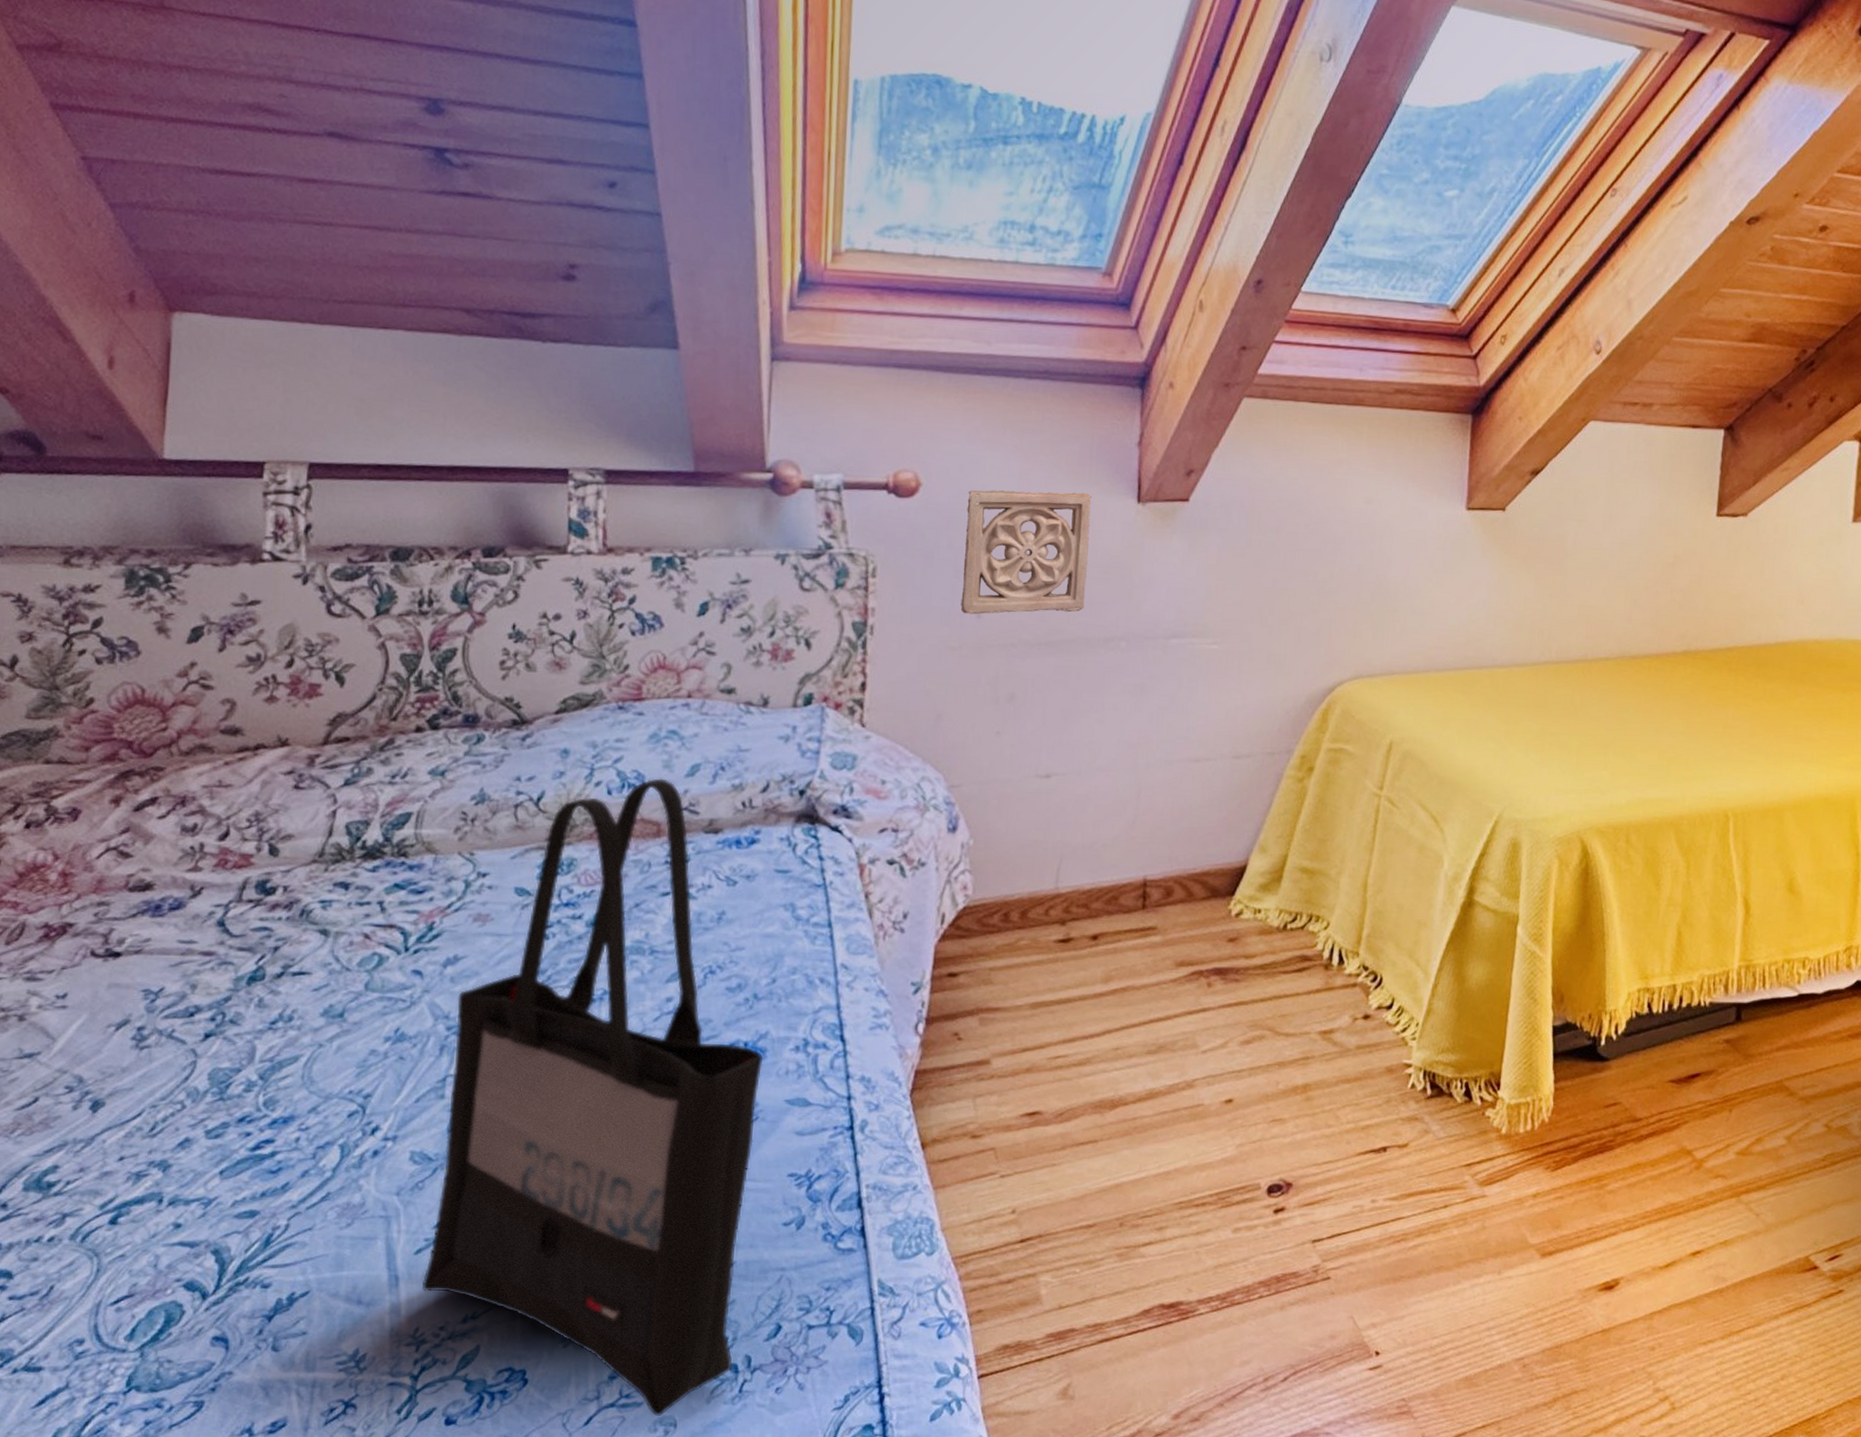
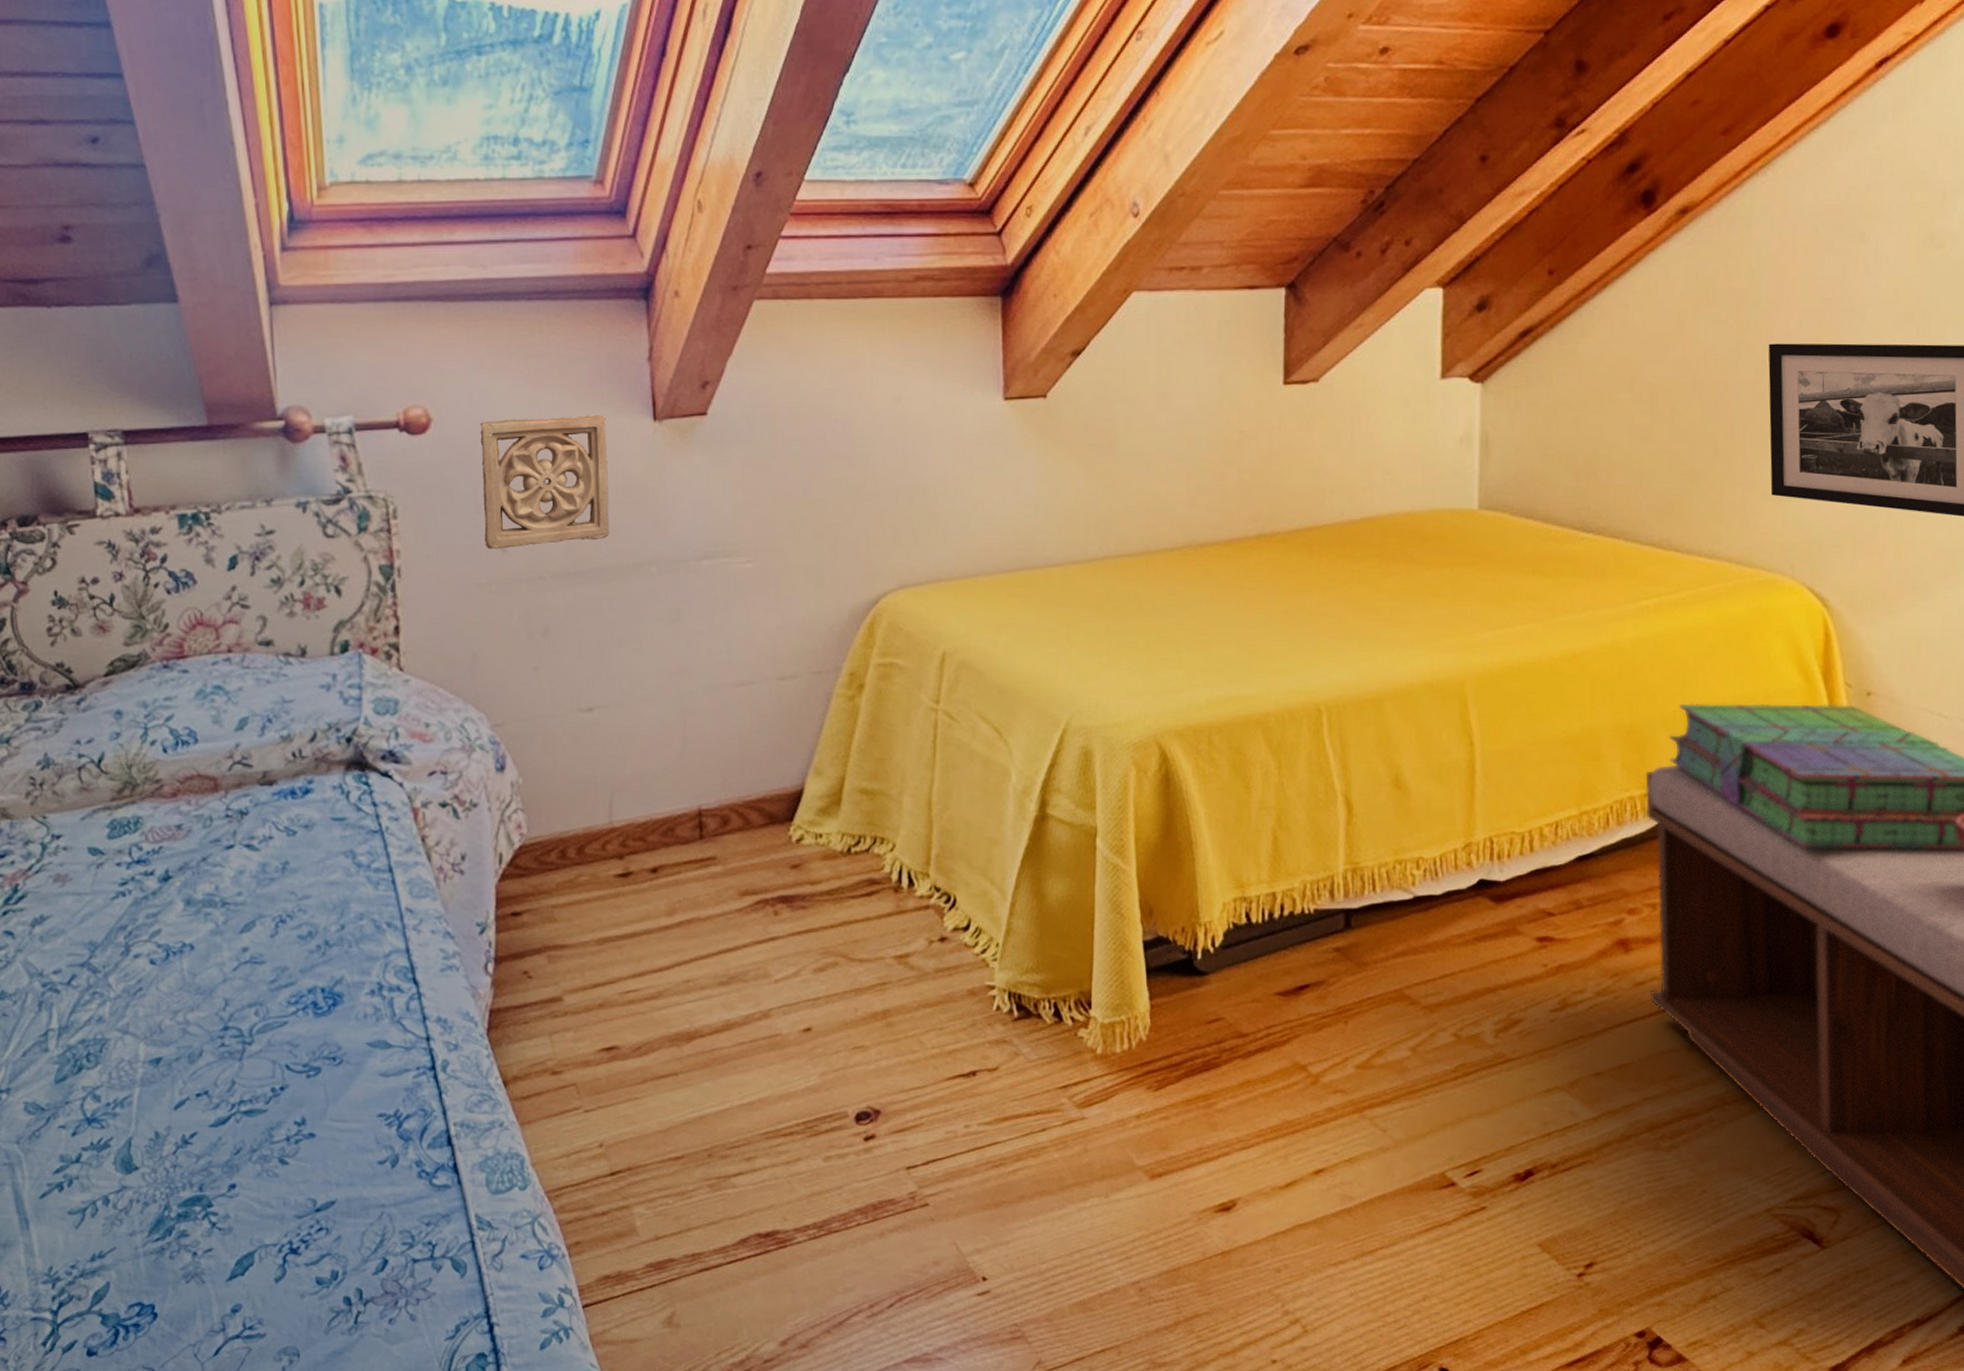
tote bag: present [421,778,764,1416] -> none [48,734,346,1346]

